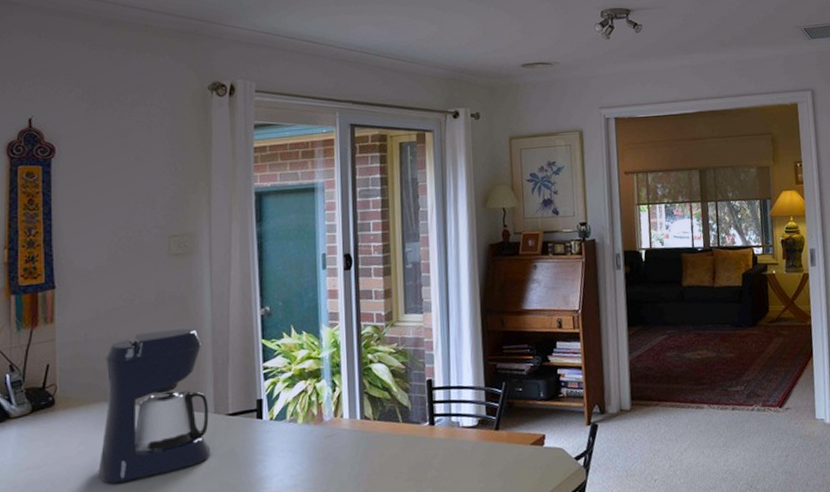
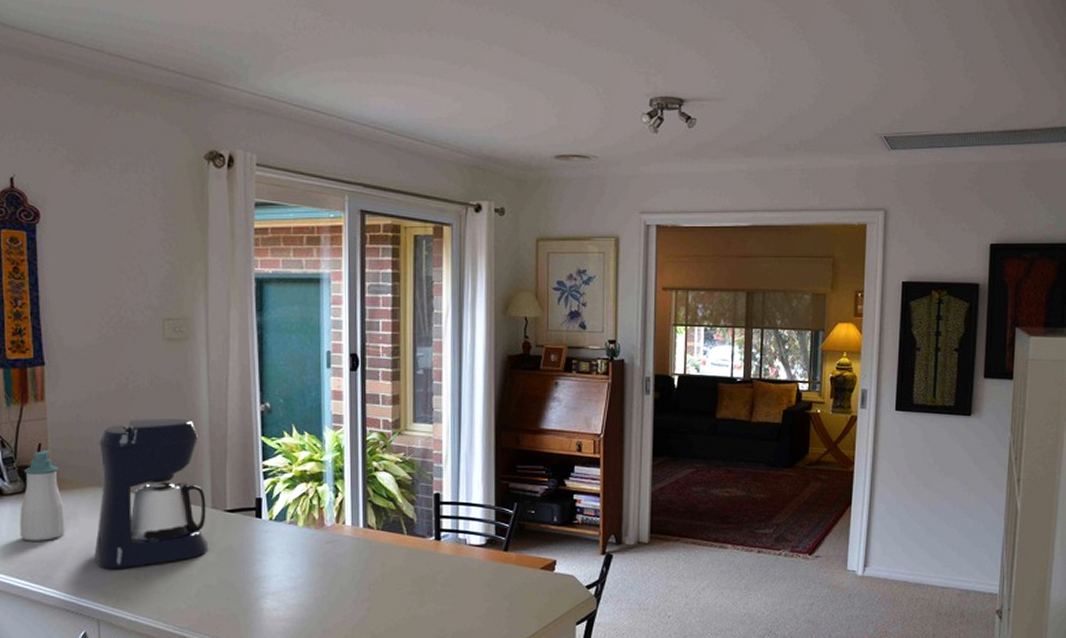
soap bottle: none [25,370,71,463] -> present [19,450,66,541]

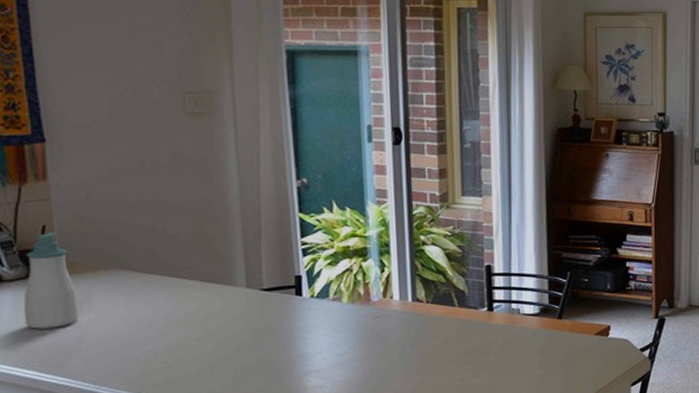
coffee maker: present [94,418,209,568] -> none [112,196,245,354]

